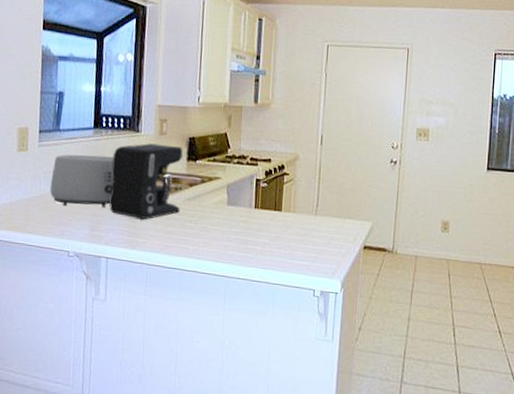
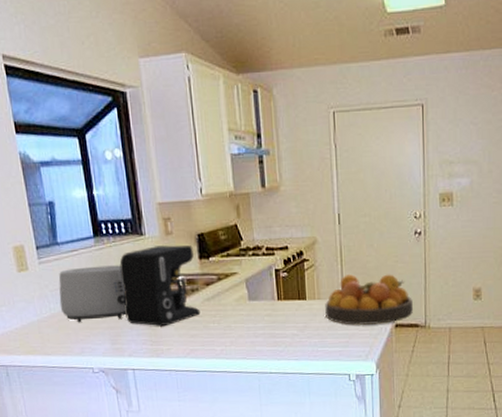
fruit bowl: none [298,191,383,244] -> present [325,273,413,325]

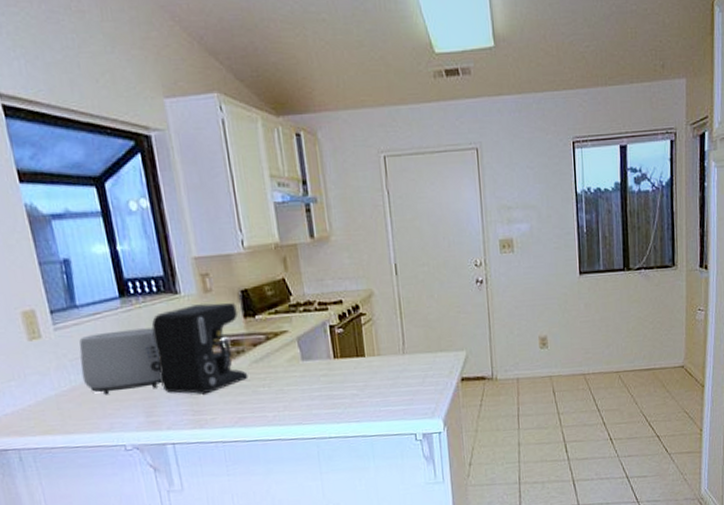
fruit bowl: present [325,273,413,325] -> none [385,325,479,382]

